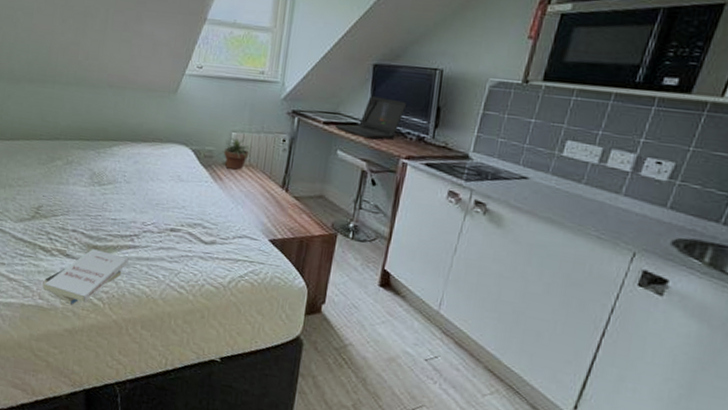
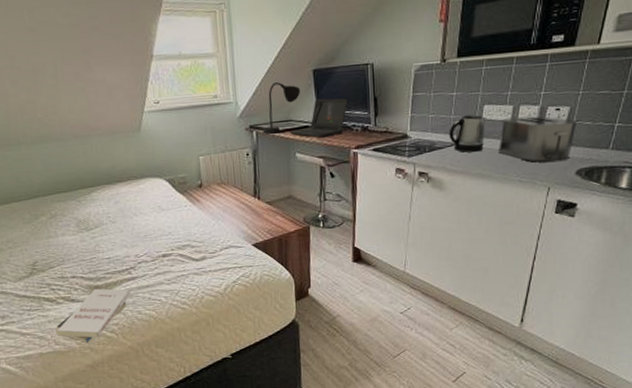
potted plant: present [220,137,253,170] -> none [192,158,221,190]
desk lamp: none [305,70,357,125] -> present [263,82,301,134]
kettle: none [518,147,567,193] -> present [449,114,486,153]
toaster: none [576,160,682,225] -> present [499,116,577,163]

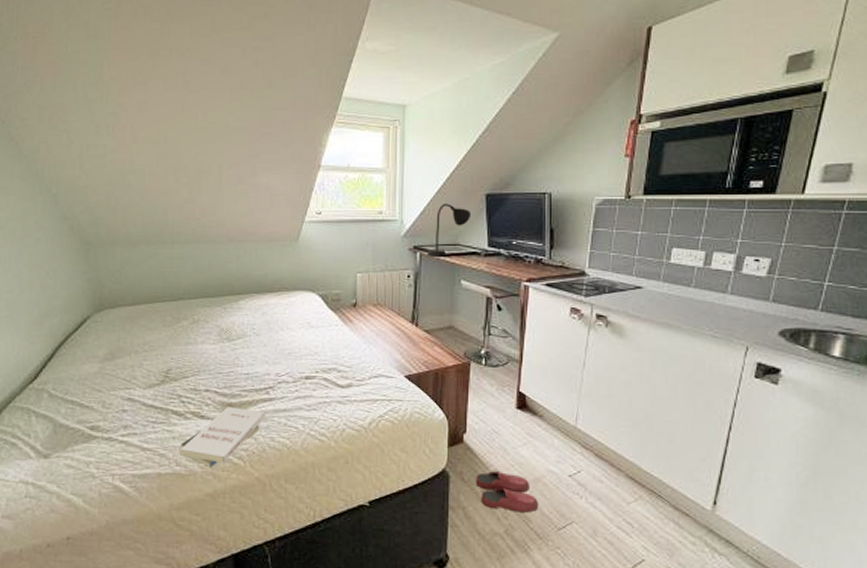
laptop computer: present [289,98,348,139] -> none [456,225,522,267]
slippers: none [322,315,376,348] -> present [476,470,538,513]
kettle: present [449,114,486,153] -> none [632,257,674,299]
toaster: present [499,116,577,163] -> none [688,265,779,318]

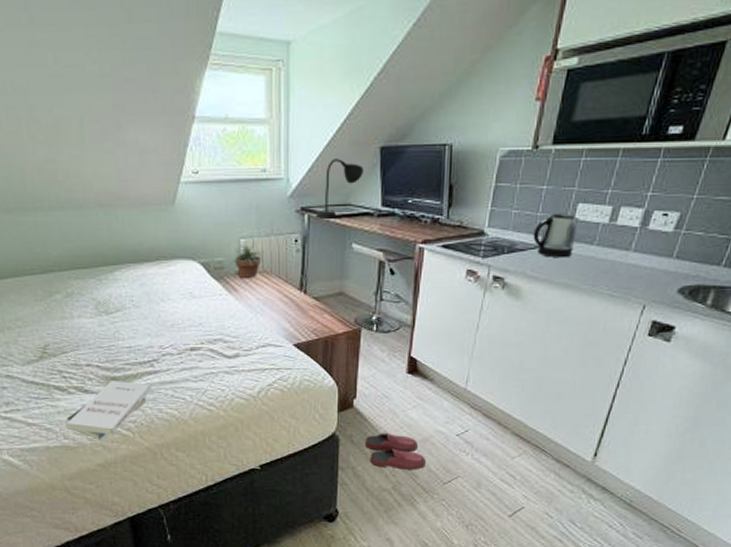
potted plant: none [347,277,379,310] -> present [231,242,265,278]
kettle: none [632,257,674,299] -> present [533,213,579,258]

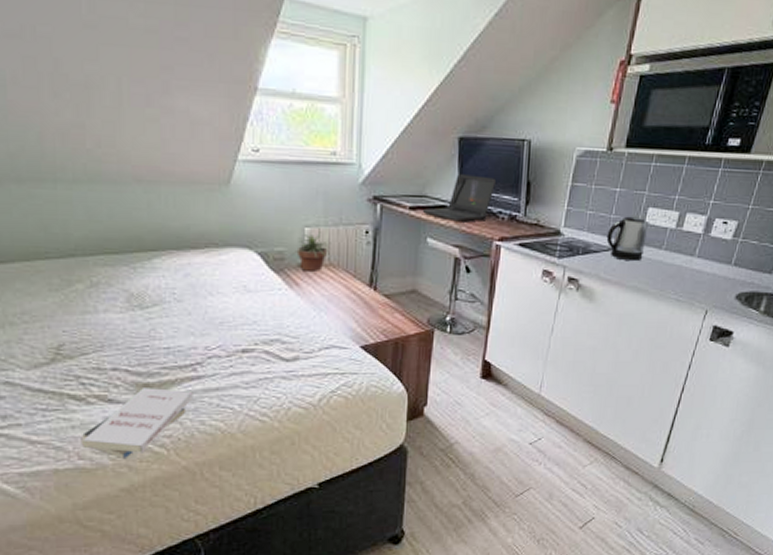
desk lamp: present [316,159,365,219] -> none [389,146,442,210]
laptop computer: none [347,182,419,229] -> present [422,174,497,224]
slippers: present [366,432,426,470] -> none [436,442,498,483]

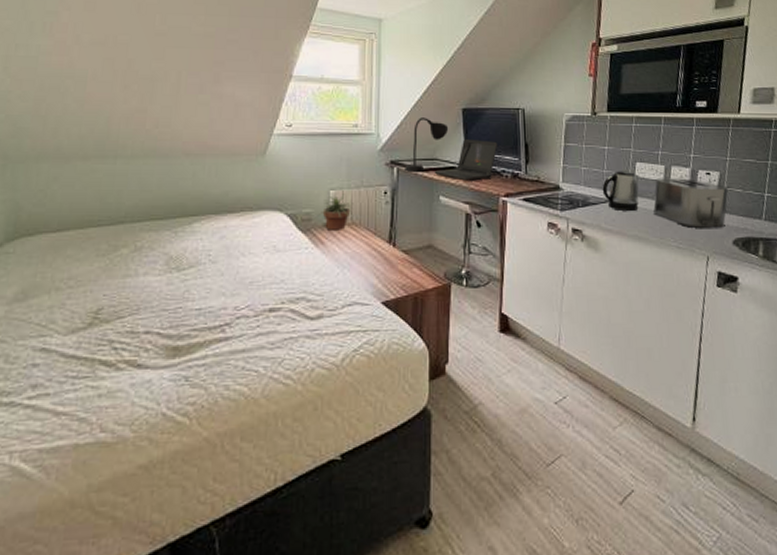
books: present [80,388,193,458] -> none [105,351,220,430]
desk lamp: none [389,146,442,210] -> present [405,117,449,172]
toaster: none [658,226,743,281] -> present [653,178,728,228]

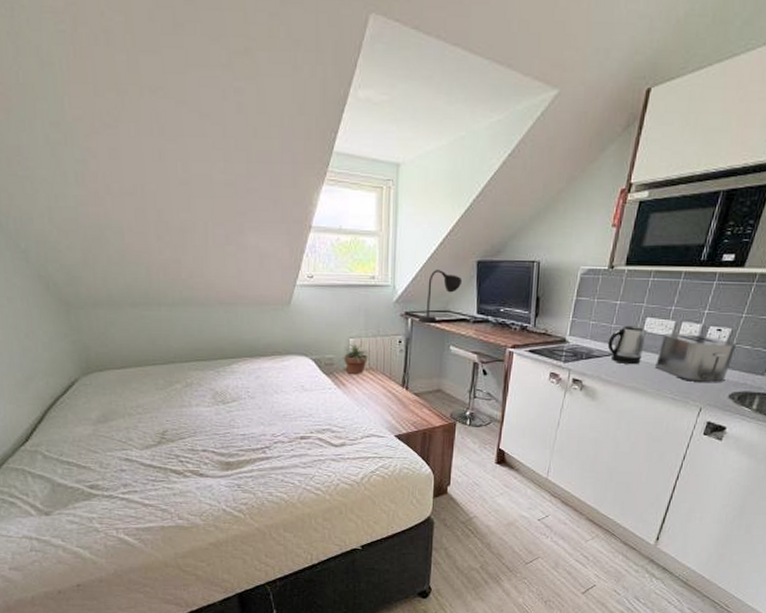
laptop computer: present [434,139,498,182] -> none [446,292,510,334]

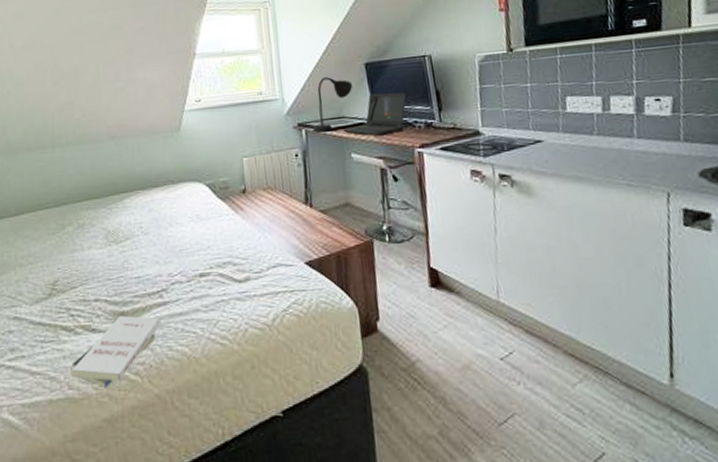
books: none [180,465,263,520] -> present [70,315,161,387]
potted plant: present [340,342,371,374] -> none [235,160,267,196]
laptop computer: none [446,292,510,334] -> present [342,92,407,137]
kettle: present [607,325,647,365] -> none [528,107,575,152]
toaster: present [655,333,737,382] -> none [592,107,687,163]

